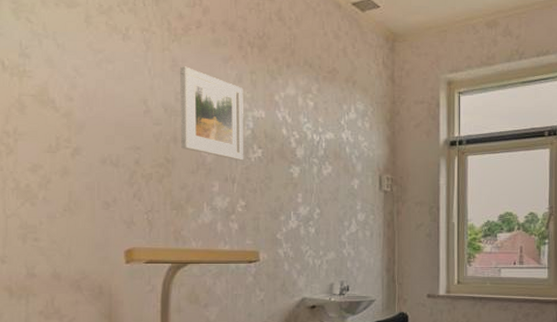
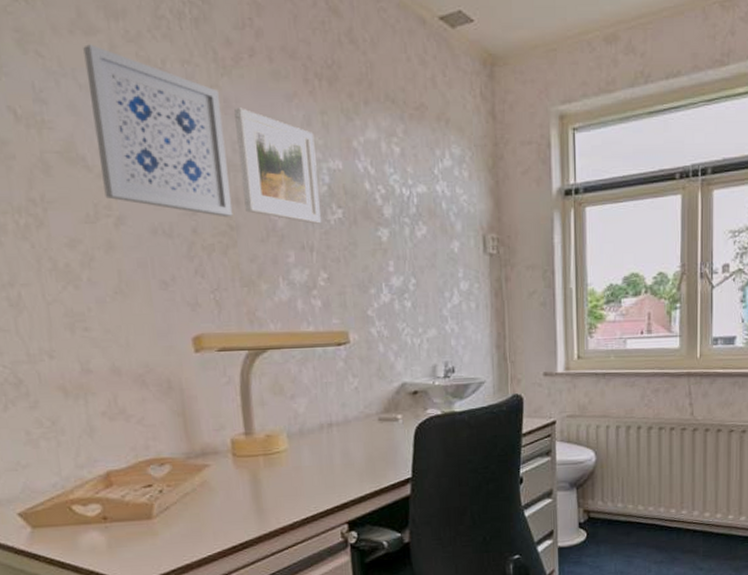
wall art: none [65,14,171,153] -> present [83,44,233,218]

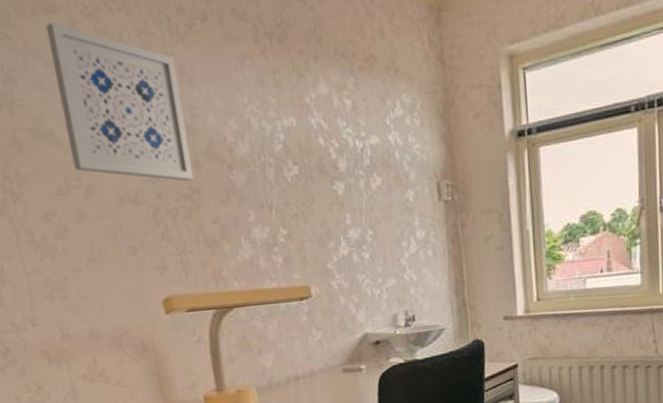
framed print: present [234,108,322,224] -> none [190,72,279,182]

